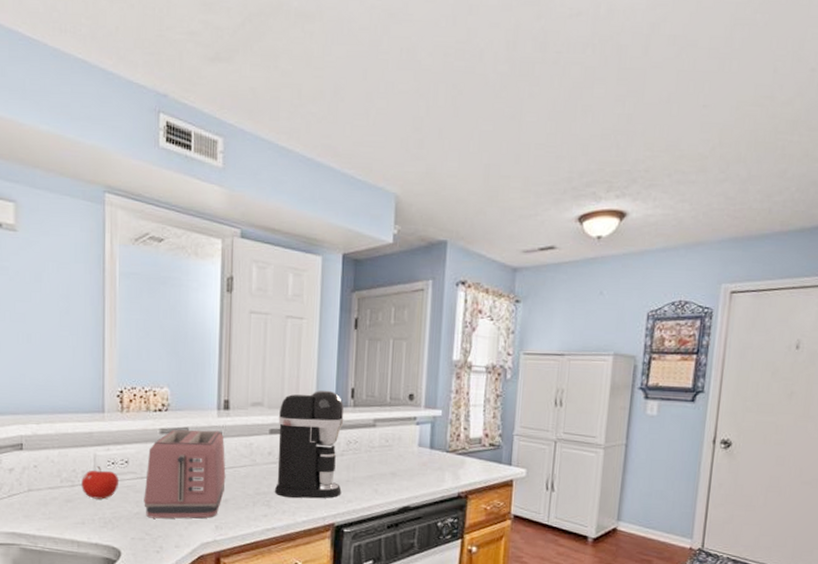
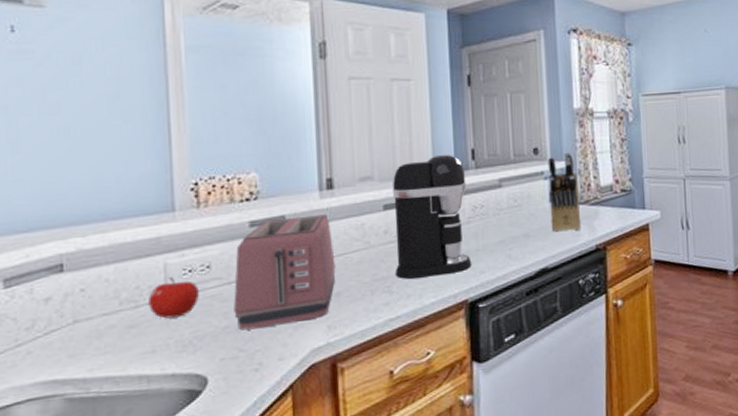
knife block: none [417,401,449,476] -> present [547,152,581,232]

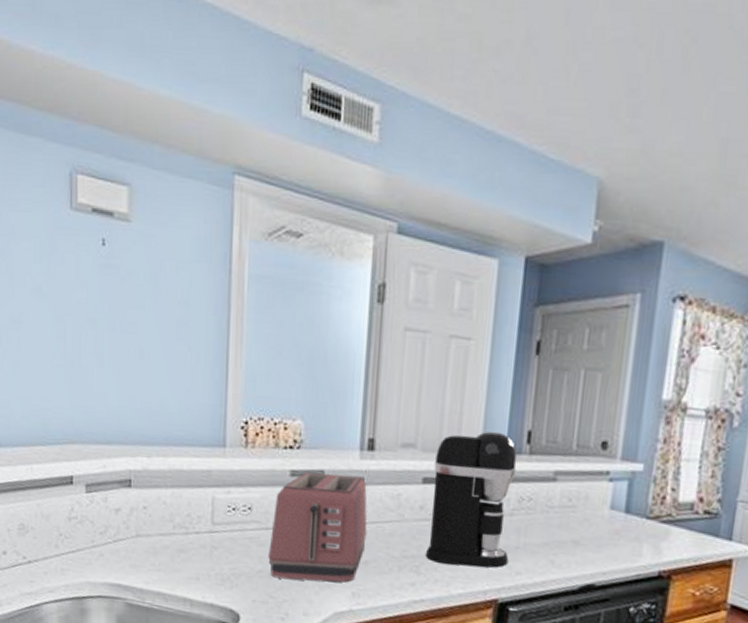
fruit: present [148,277,200,319] -> none [197,511,241,552]
knife block: present [547,152,581,232] -> none [607,452,652,549]

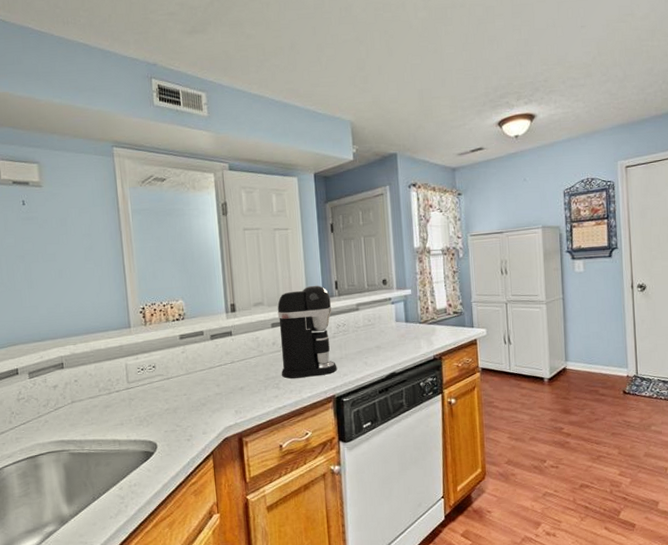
toaster: present [268,472,368,583] -> none [171,330,240,412]

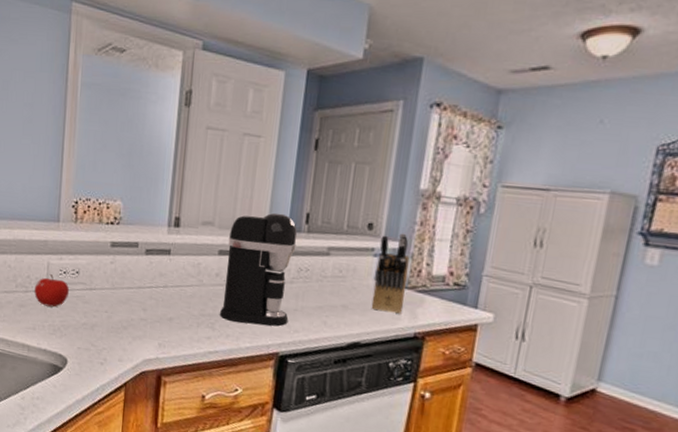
fruit: none [117,374,150,402] -> present [34,274,70,308]
knife block: none [394,282,421,345] -> present [371,233,410,314]

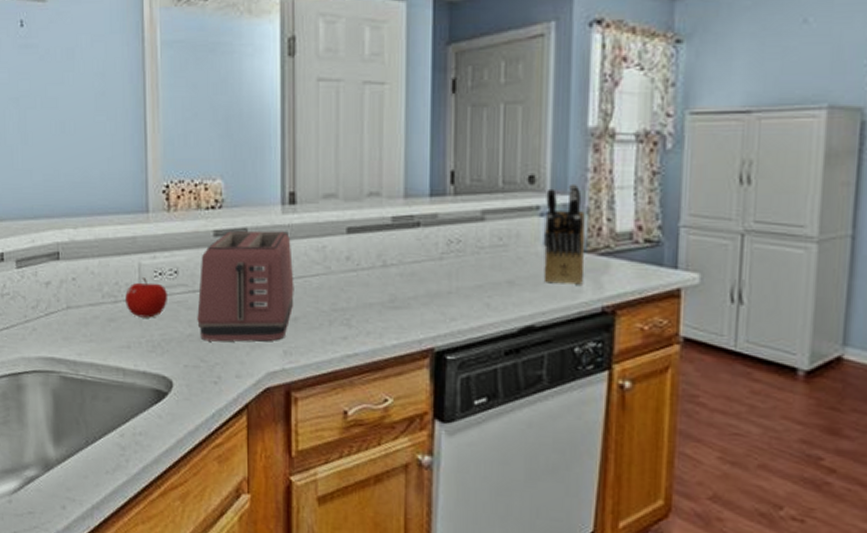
toaster: none [91,243,173,335] -> present [197,230,294,342]
coffee maker: present [220,212,298,326] -> none [356,174,442,316]

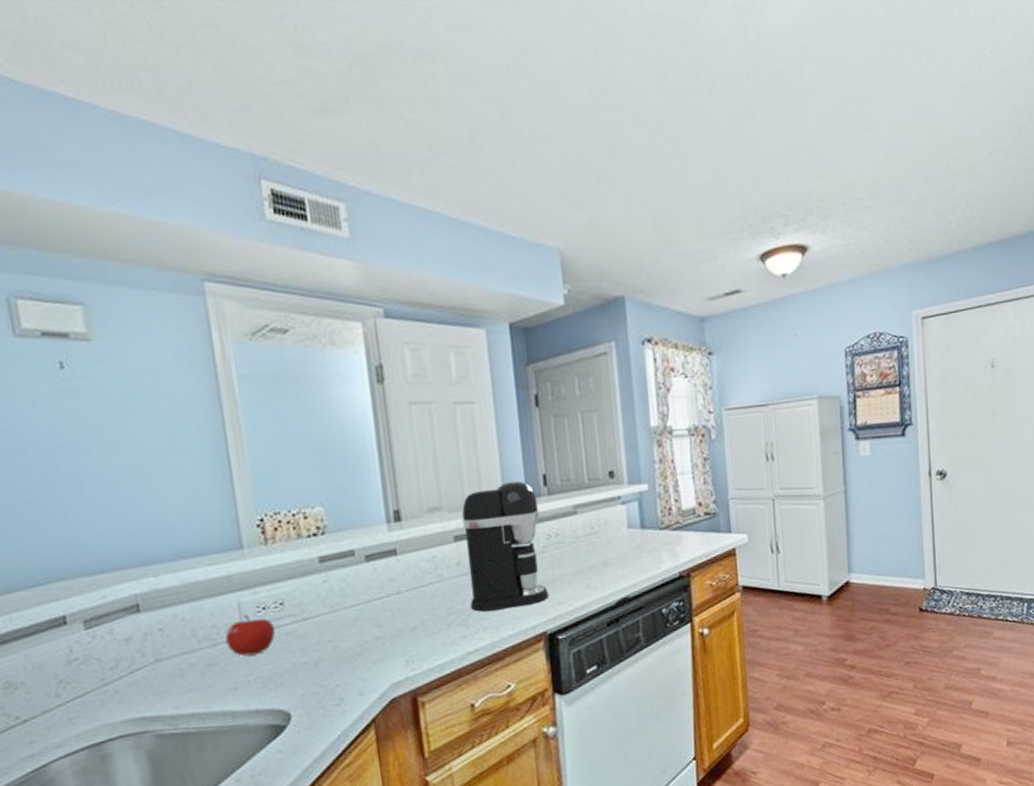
toaster: present [197,230,294,342] -> none [307,548,410,666]
coffee maker: none [356,174,442,316] -> present [462,480,549,612]
knife block: present [543,183,585,285] -> none [624,474,662,560]

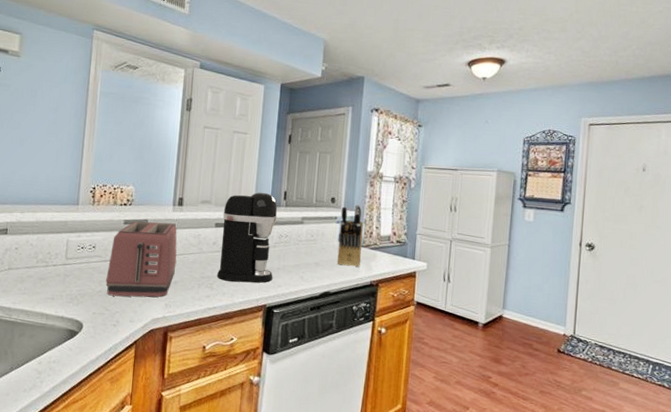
fruit: present [225,615,276,656] -> none [54,250,87,279]
toaster: none [307,548,410,666] -> present [106,221,177,297]
knife block: none [624,474,662,560] -> present [337,204,363,267]

